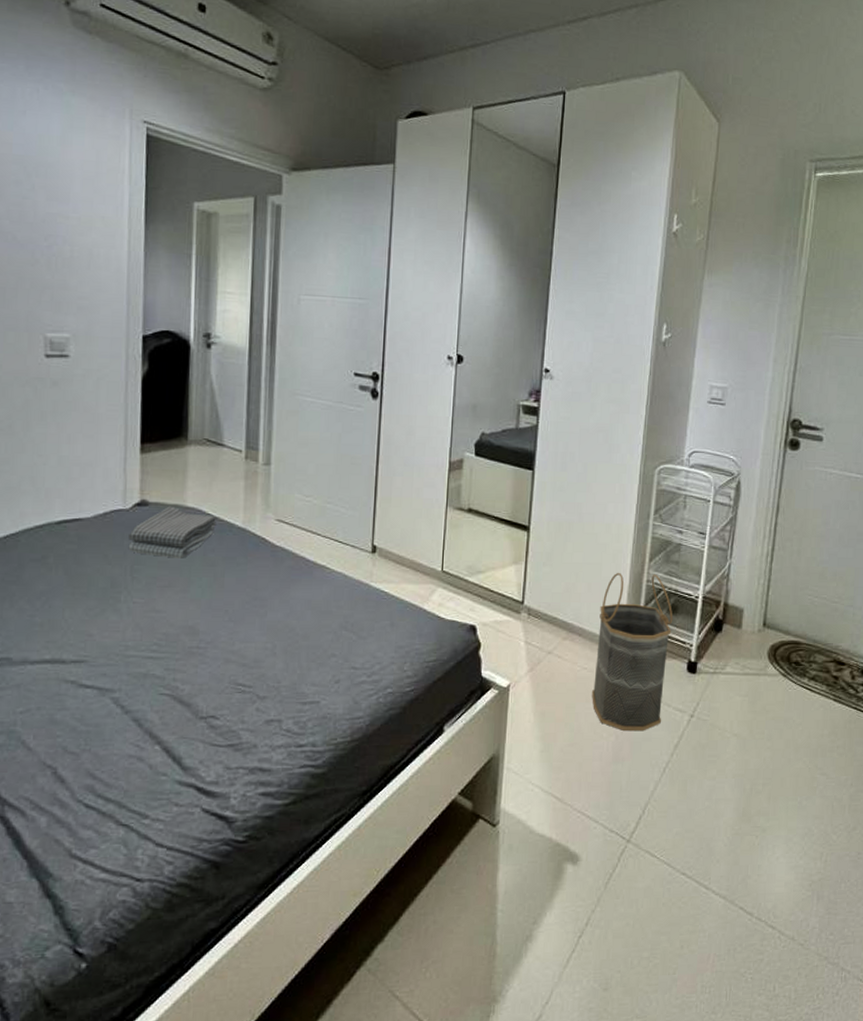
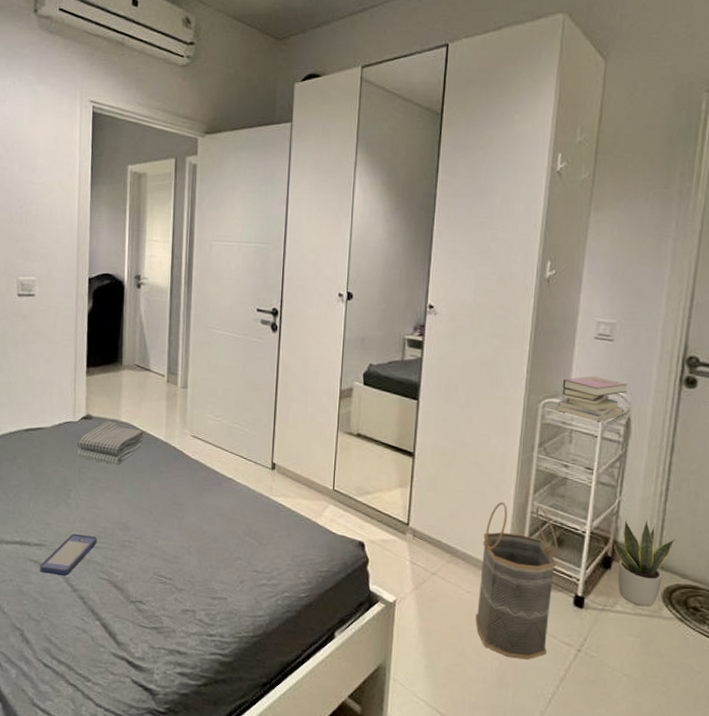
mobile phone: none [79,644,156,695] -> present [40,533,97,575]
books: none [671,440,738,486] -> present [556,375,627,422]
potted plant: none [724,580,780,666] -> present [614,519,675,607]

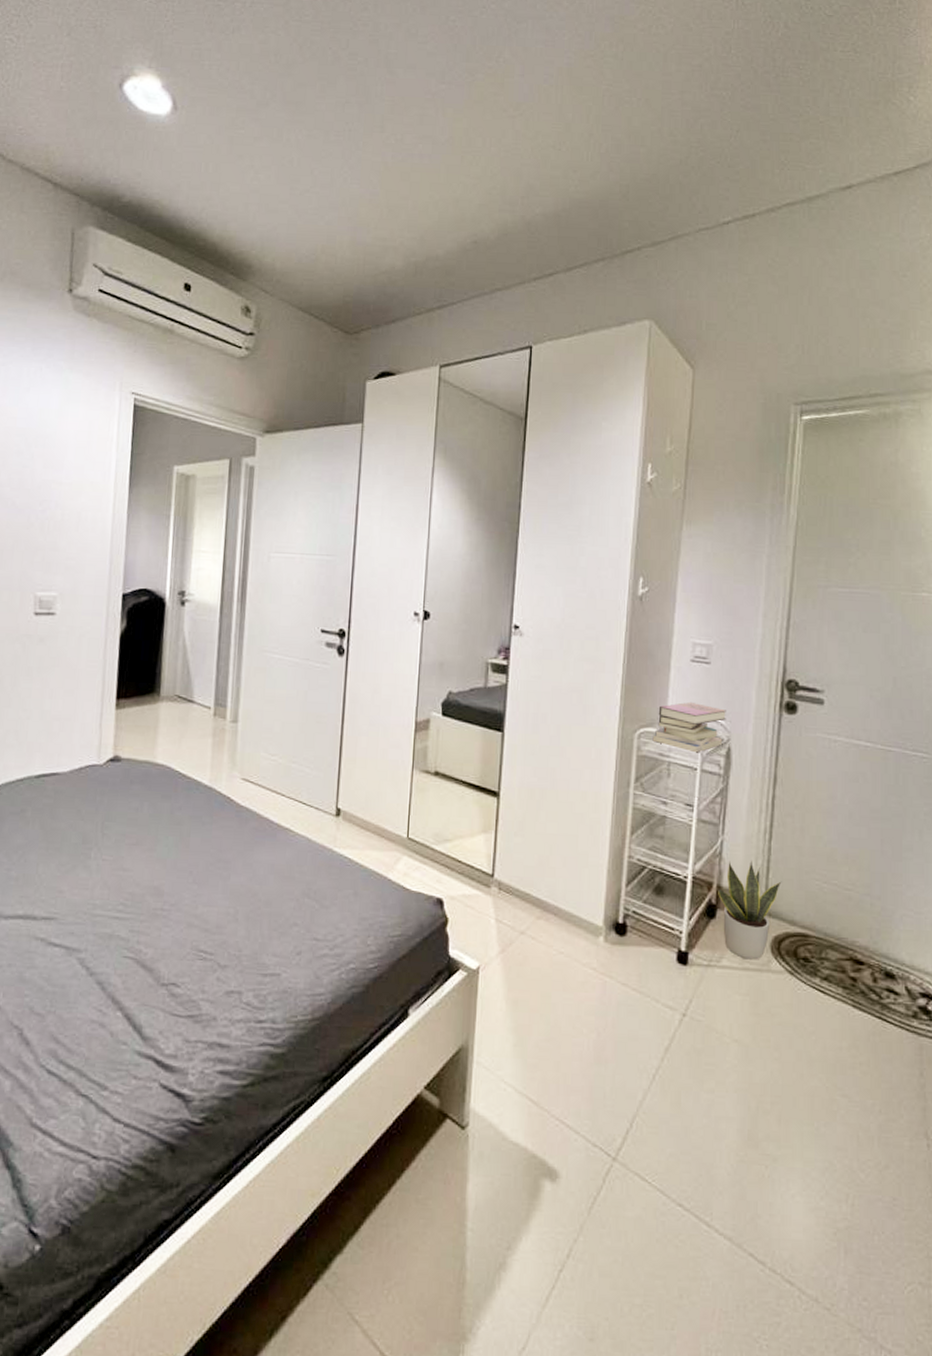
mobile phone: present [40,533,97,575] -> none [48,902,122,956]
towel: present [77,420,145,465] -> none [100,762,185,816]
basket: present [475,501,559,660] -> none [570,845,659,1030]

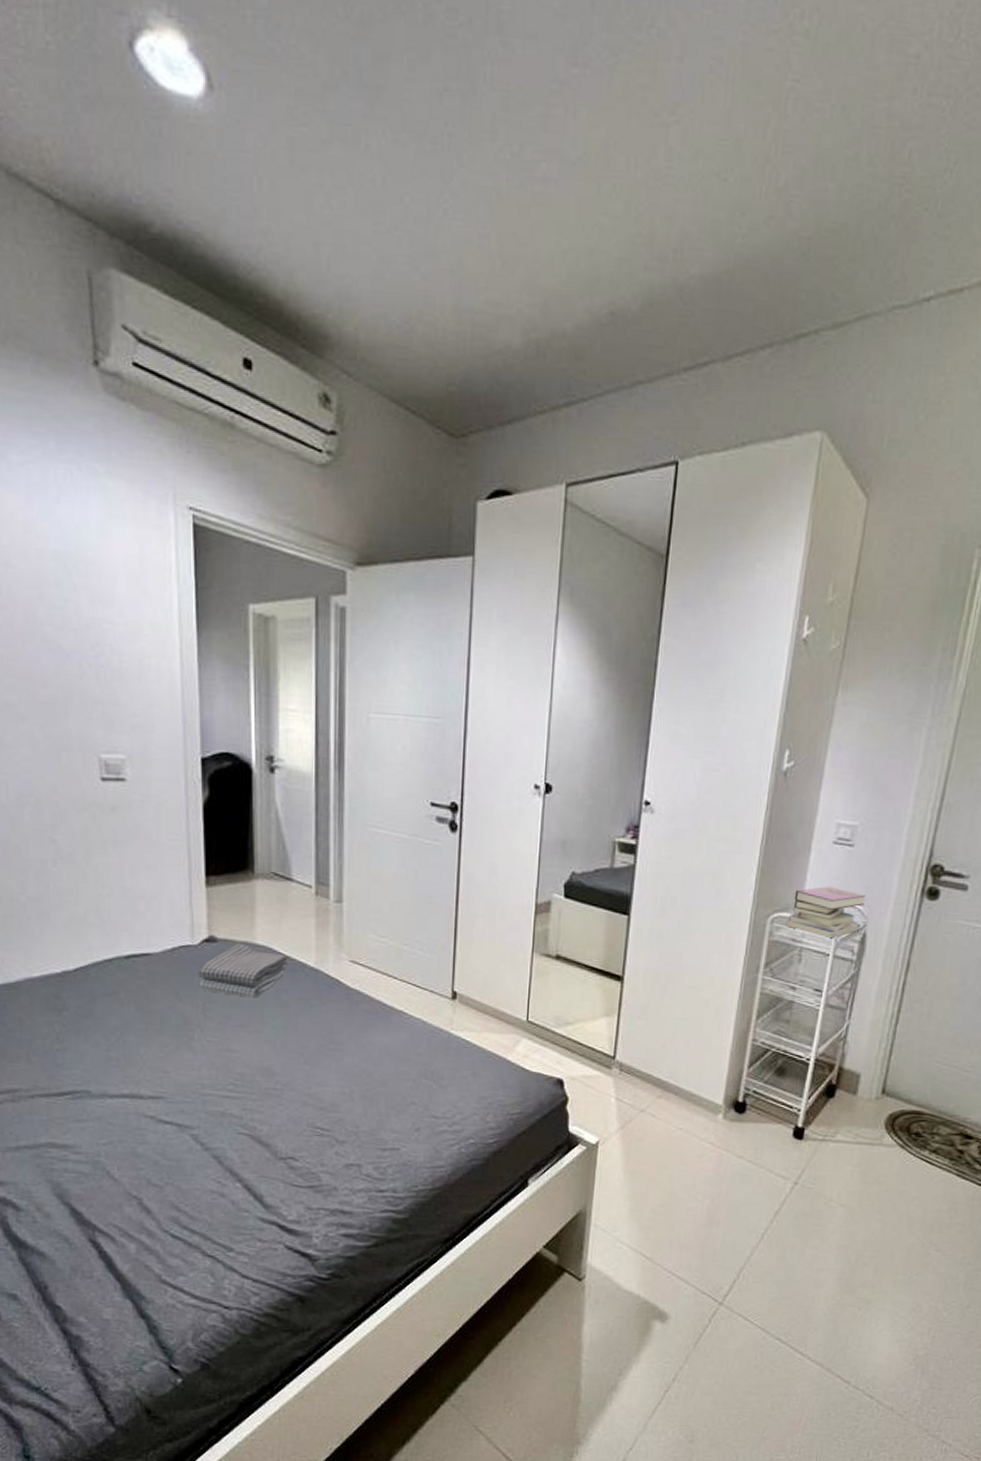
towel: none [100,762,185,816] -> present [199,943,289,998]
potted plant: present [718,860,782,960] -> none [839,1043,903,1135]

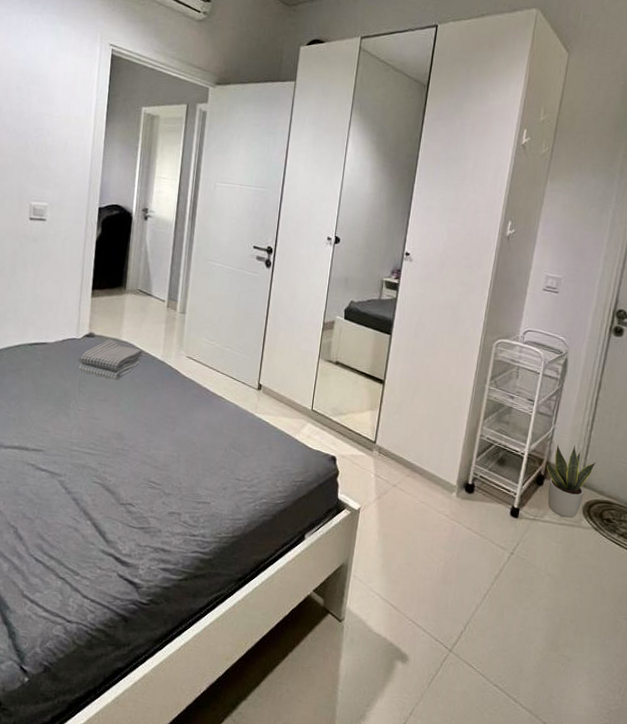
books: present [786,886,865,939] -> none [507,321,567,361]
potted plant: none [839,1043,903,1135] -> present [546,445,597,518]

